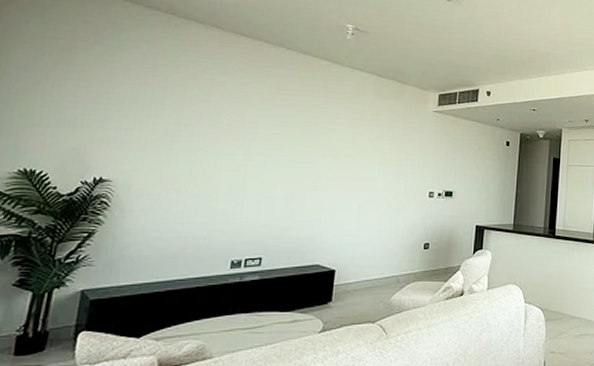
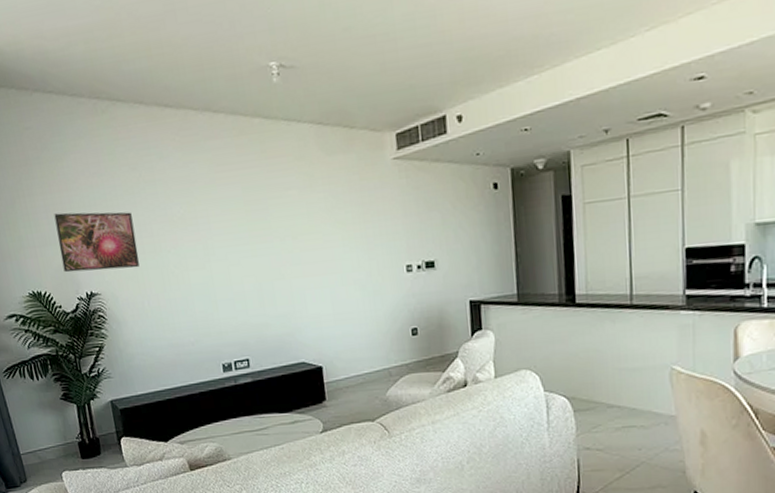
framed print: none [74,100,176,162] -> present [54,212,140,273]

